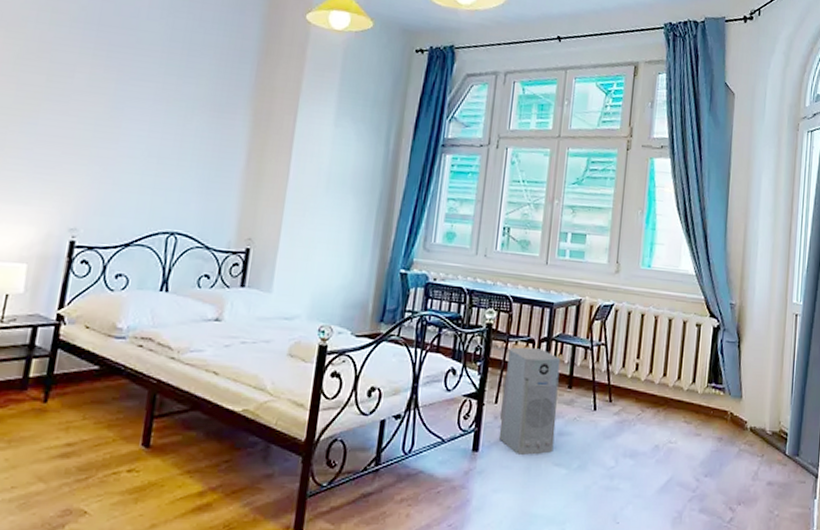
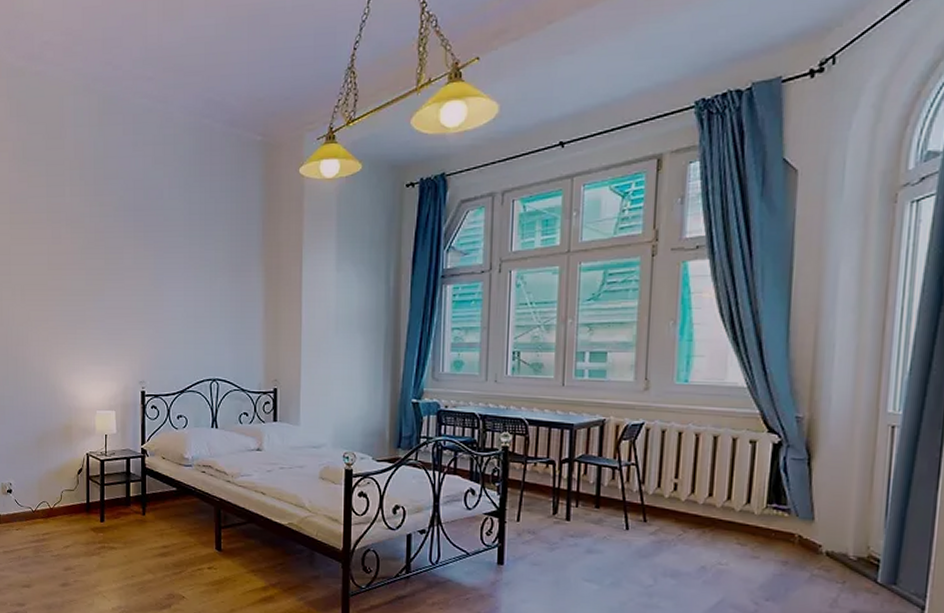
air purifier: present [498,347,561,456] -> none [523,468,585,571]

